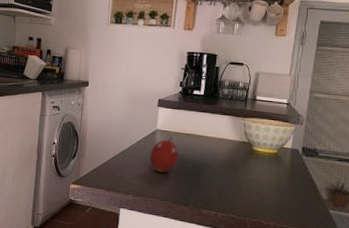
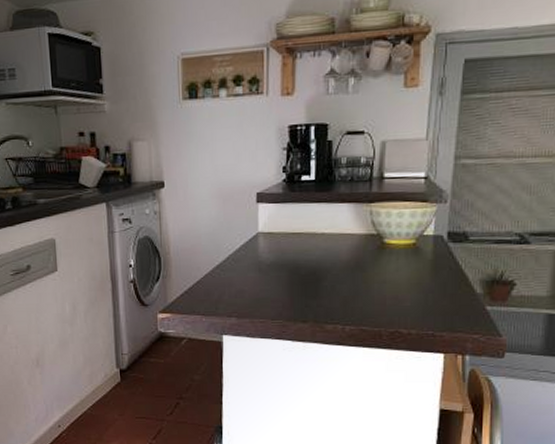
fruit: present [150,136,179,173] -> none [253,239,290,285]

